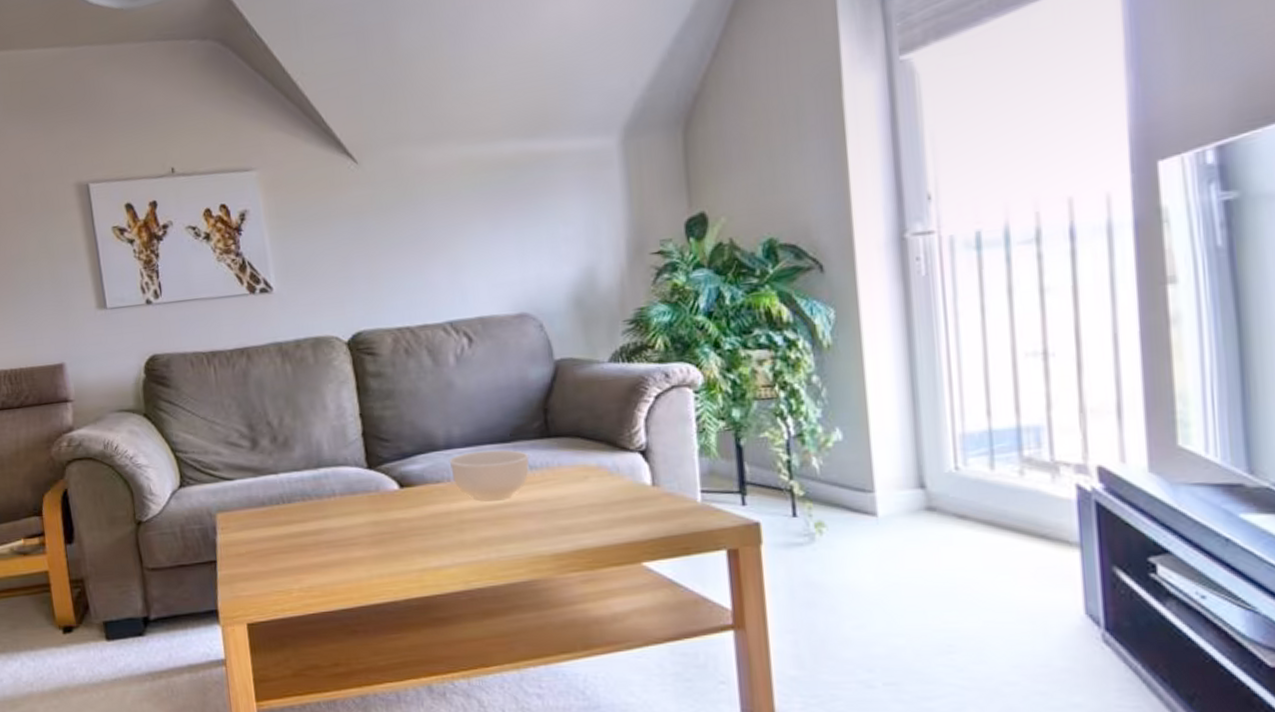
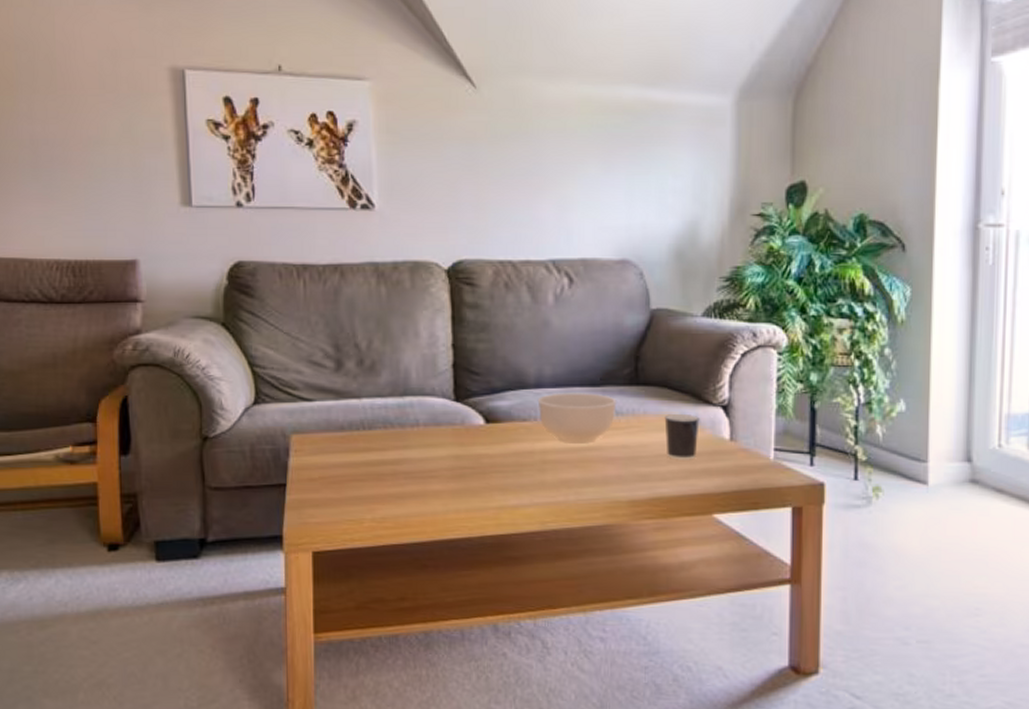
mug: none [580,462,618,510] -> present [664,414,700,460]

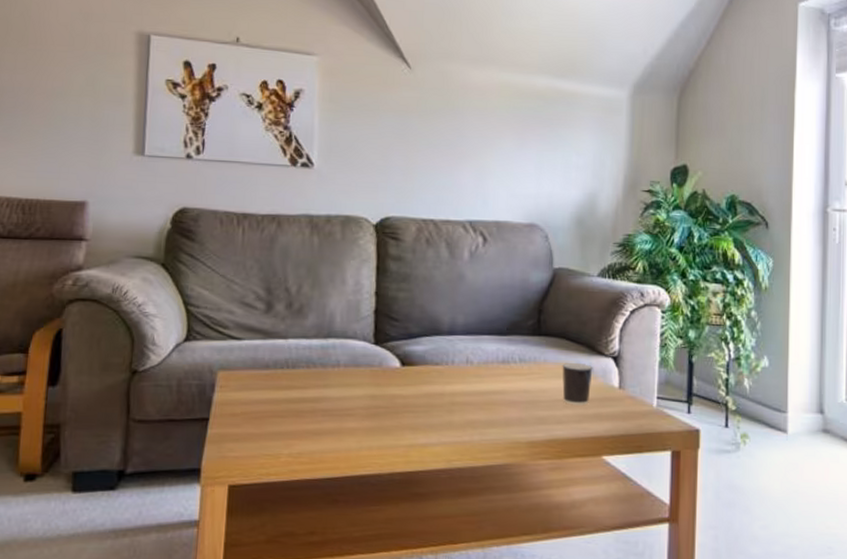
bowl: present [537,393,617,445] -> none [449,340,520,389]

